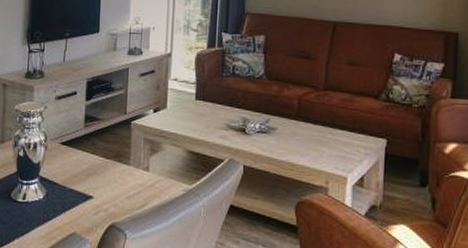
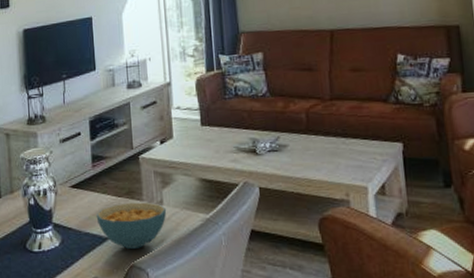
cereal bowl: none [82,165,152,210] -> present [96,202,167,249]

